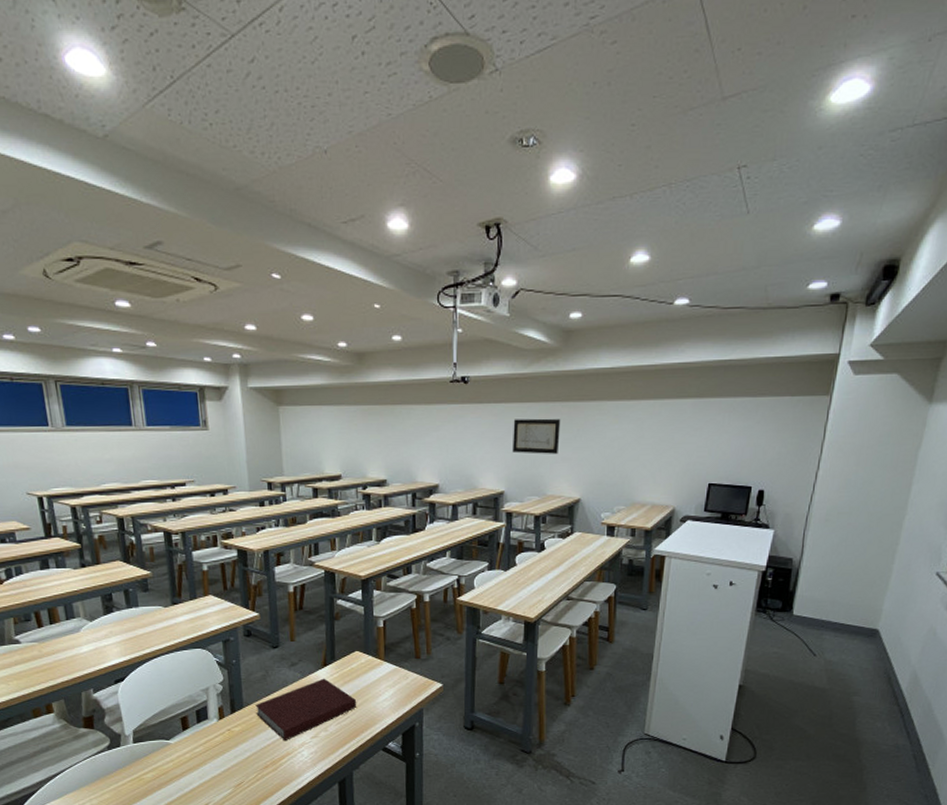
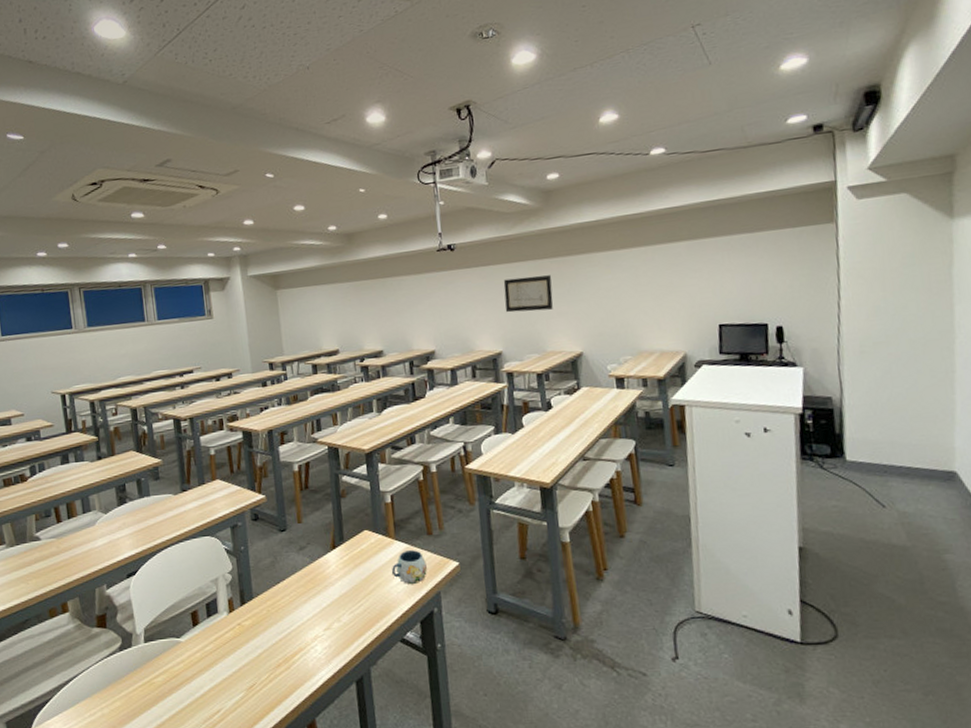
notebook: present [255,678,357,742] -> none [265,562,370,635]
mug: none [378,671,412,701] -> present [391,550,427,584]

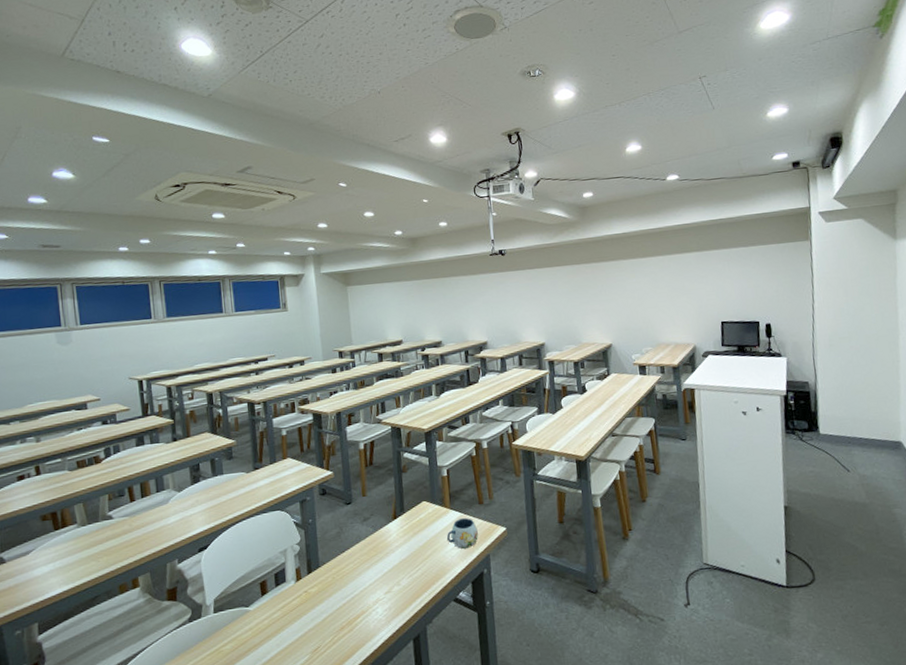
wall art: present [503,275,554,313] -> none [546,278,588,310]

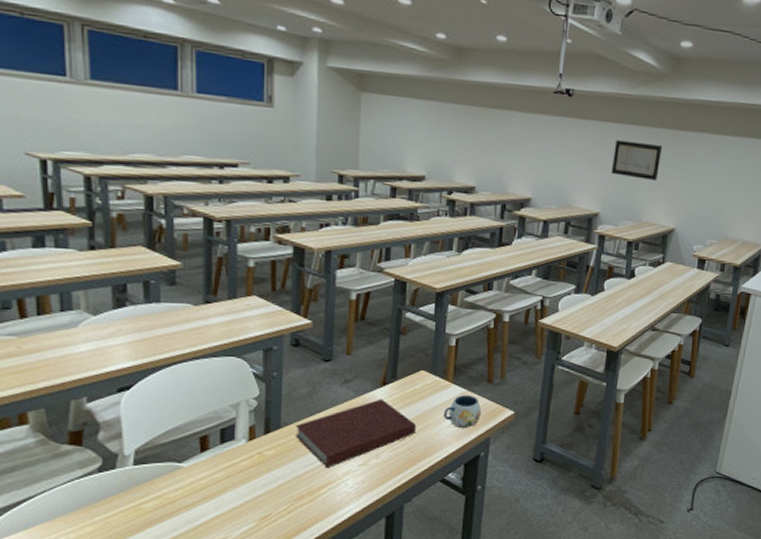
notebook: none [331,531,427,600] -> present [296,398,417,469]
wall art: none [546,278,588,310] -> present [610,140,663,180]

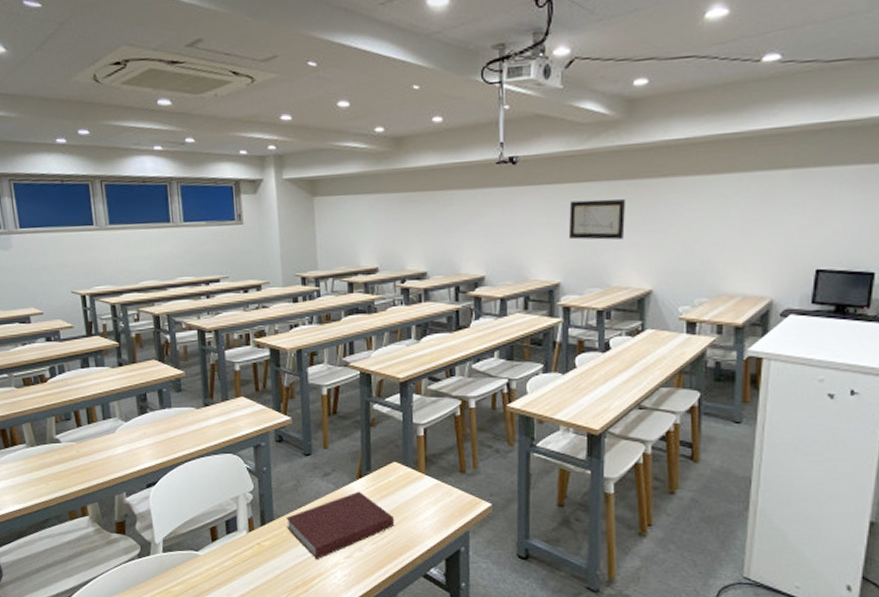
mug: present [443,395,481,428] -> none [419,487,457,521]

